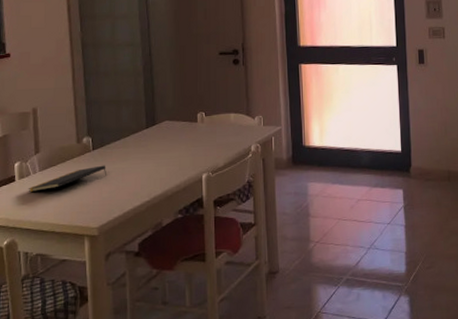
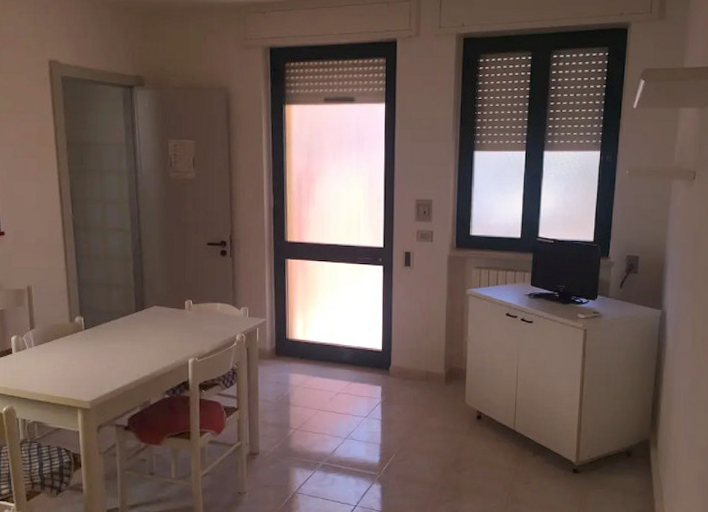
notepad: present [28,165,107,193] -> none [24,344,99,365]

